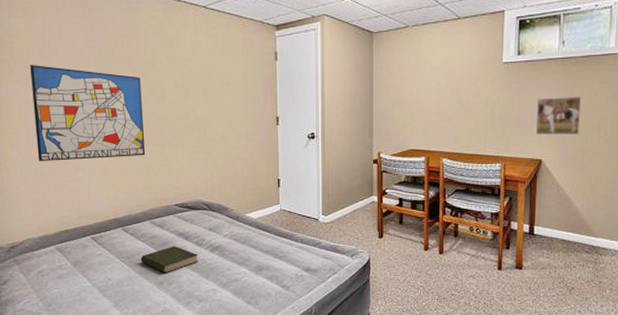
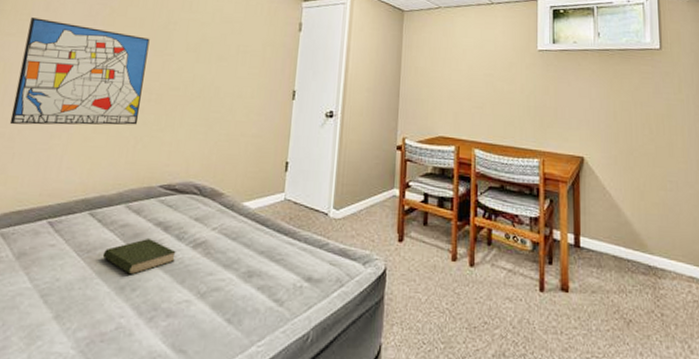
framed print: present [535,96,581,135] -> none [575,89,622,131]

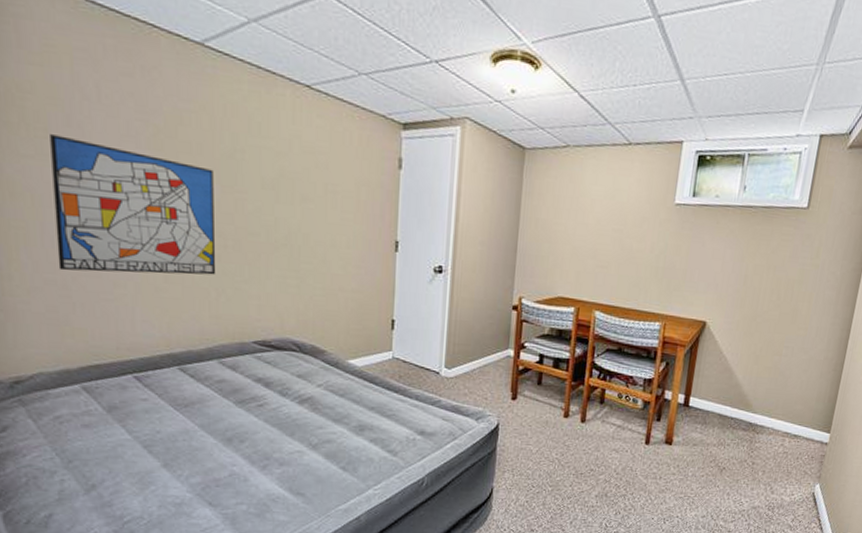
book: present [102,239,176,275] -> none [202,394,281,428]

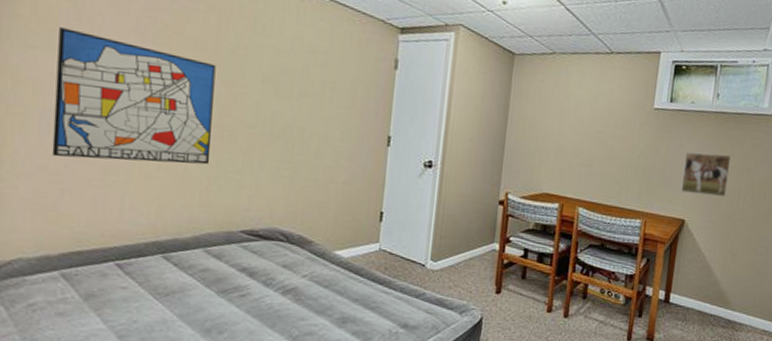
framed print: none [702,250,757,297] -> present [680,152,731,197]

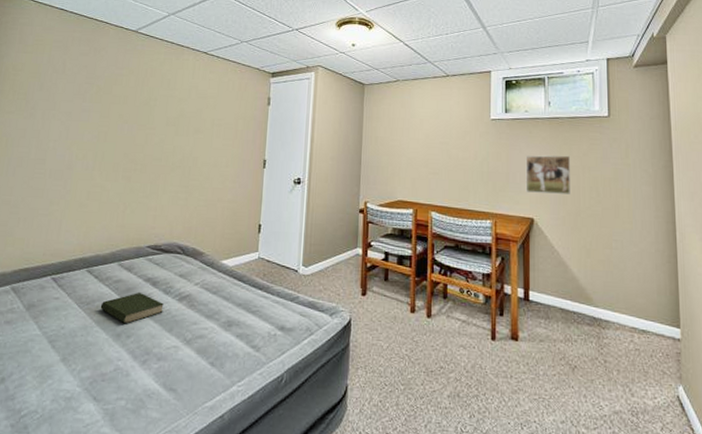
wall art: present [52,27,216,165] -> none [14,97,134,193]
book: none [182,284,264,319] -> present [100,293,164,324]

